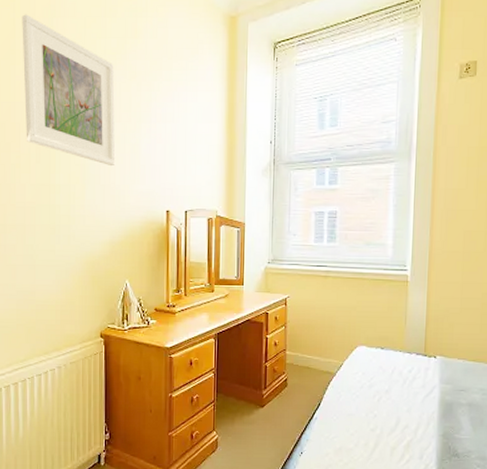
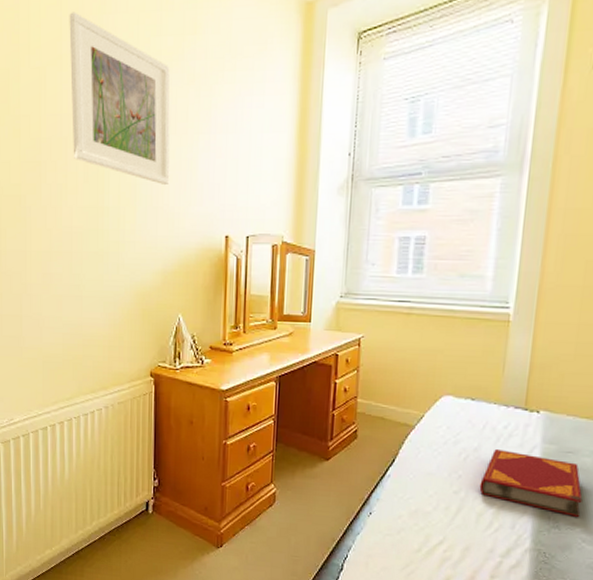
hardback book: none [392,390,475,445] -> present [479,448,583,517]

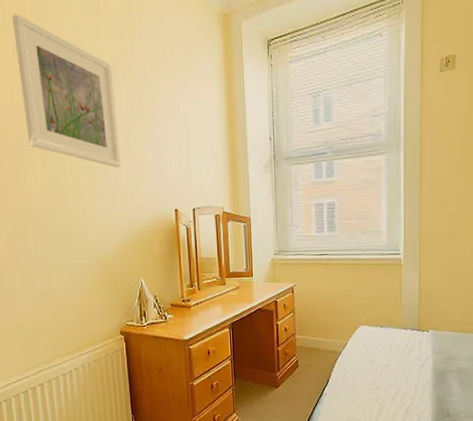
hardback book: present [479,448,583,517] -> none [392,362,464,406]

